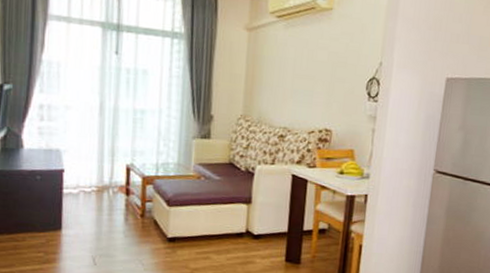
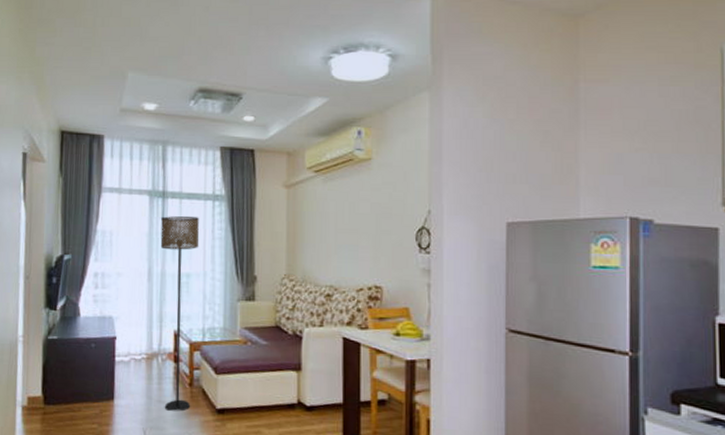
floor lamp: none [113,50,156,240] -> present [160,216,199,412]

